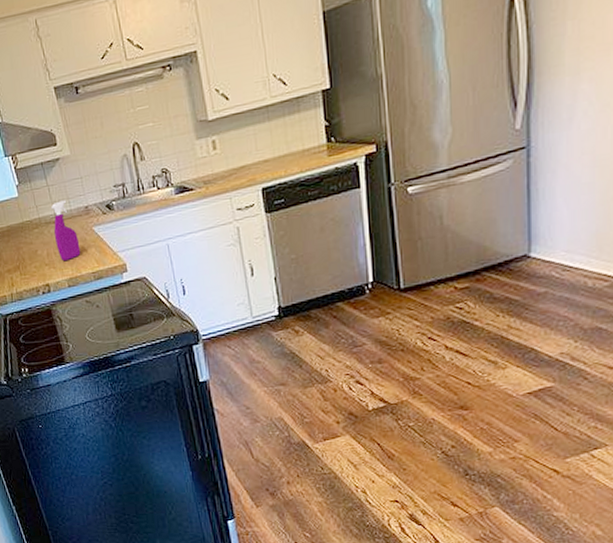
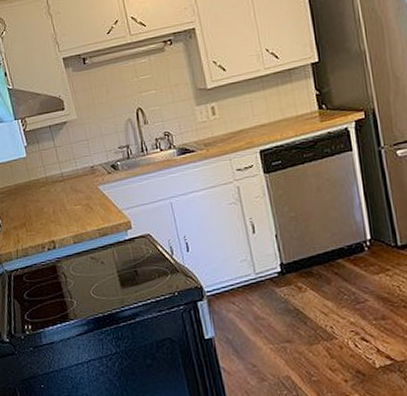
spray bottle: present [50,200,81,262] -> none [57,160,86,219]

